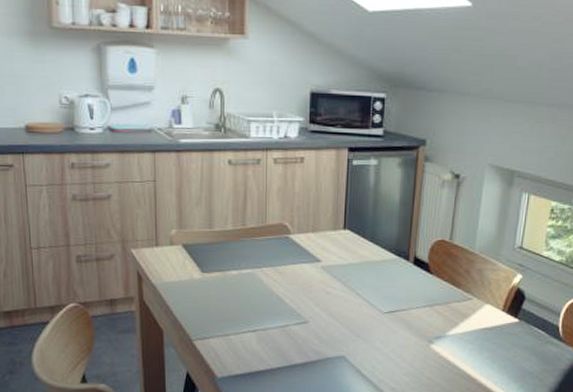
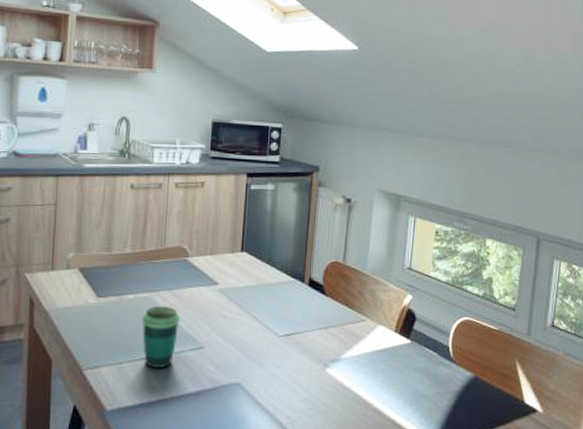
cup: none [246,281,284,340] -> present [142,305,180,368]

